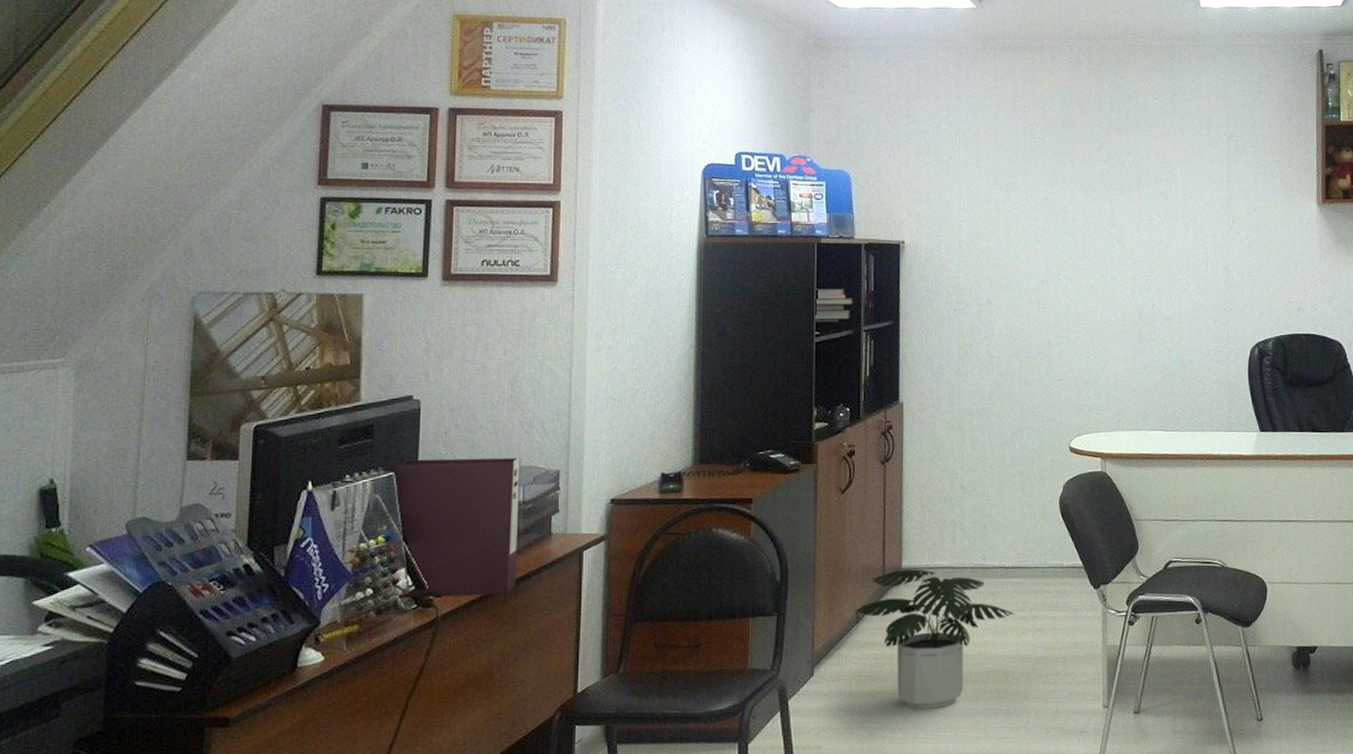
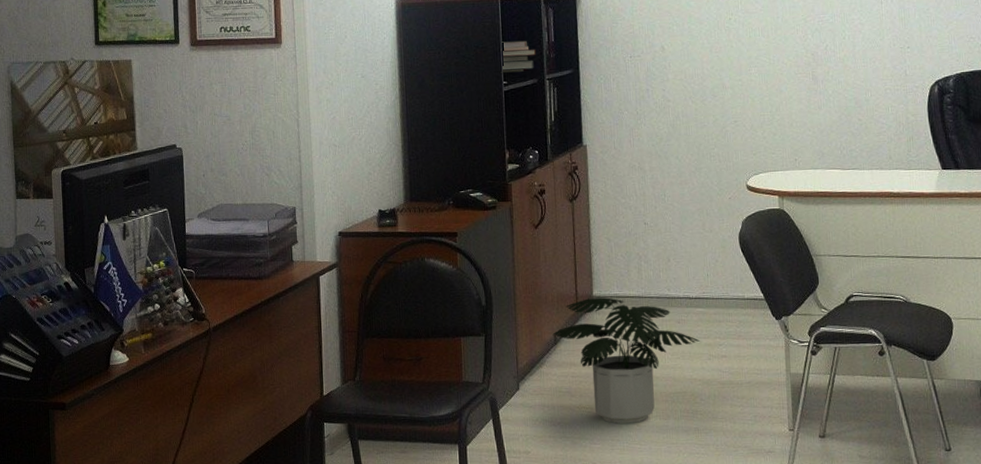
binder: present [387,457,522,599] -> none [162,196,268,313]

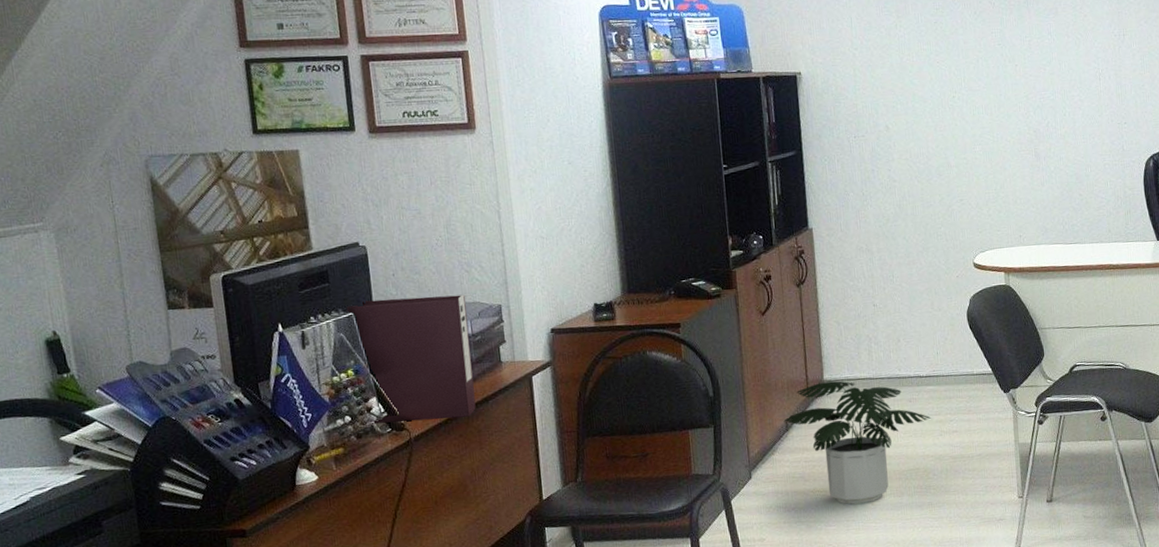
binder: none [162,196,268,313] -> present [346,294,476,424]
books: present [500,40,537,73] -> none [719,121,758,156]

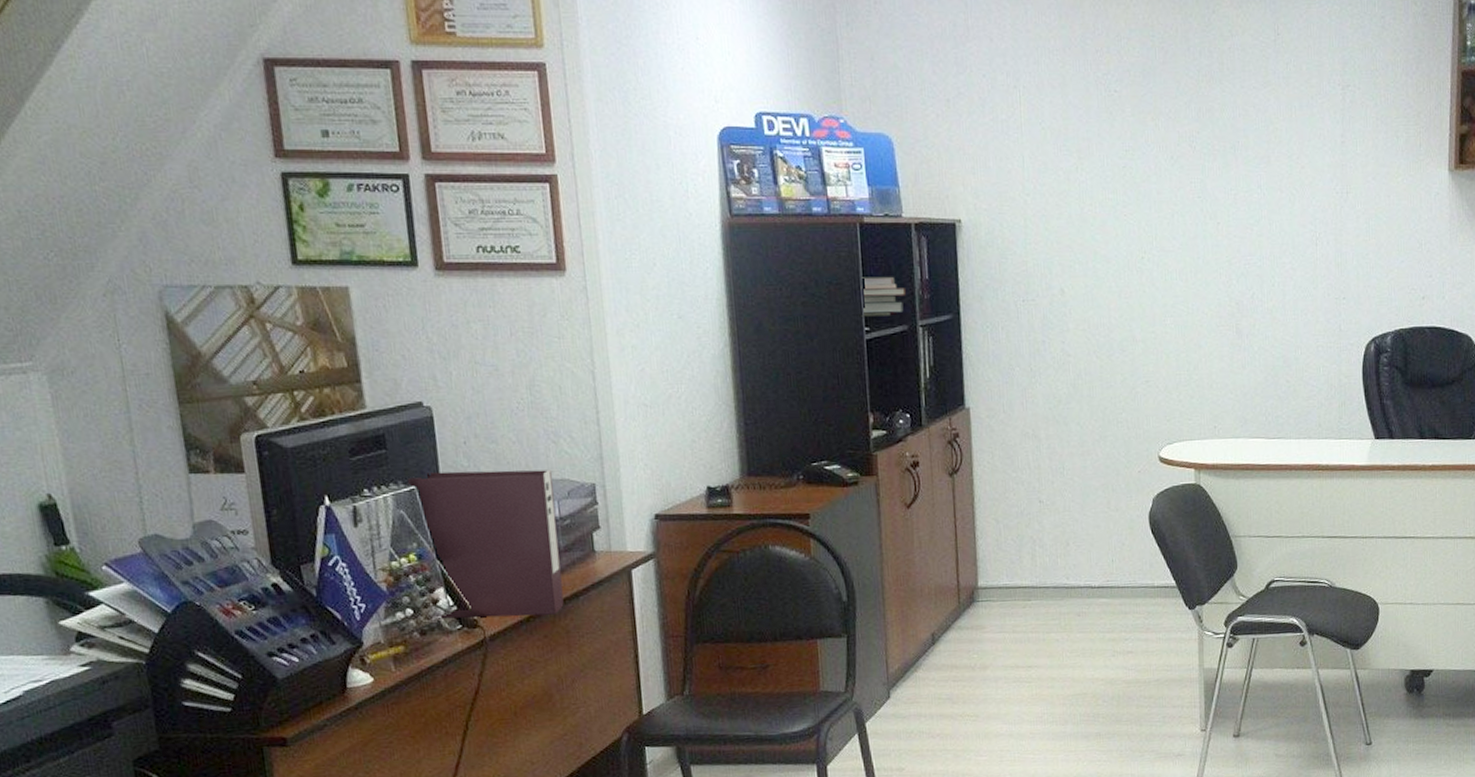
books: none [719,121,758,156] -> present [860,276,907,317]
potted plant: present [783,381,932,505] -> none [929,588,1104,733]

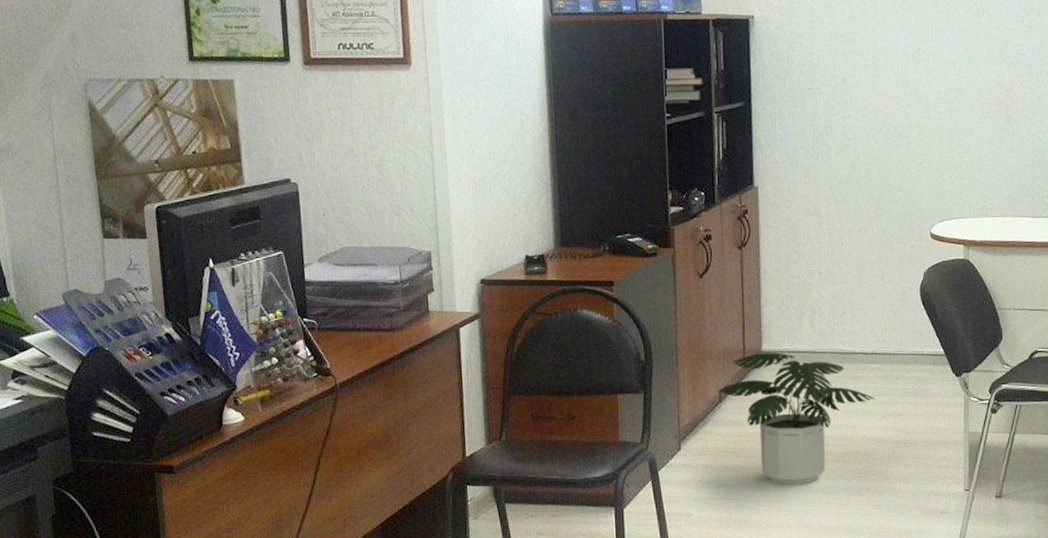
binder: present [407,469,564,619] -> none [276,238,402,368]
potted plant: none [929,588,1104,733] -> present [717,352,876,486]

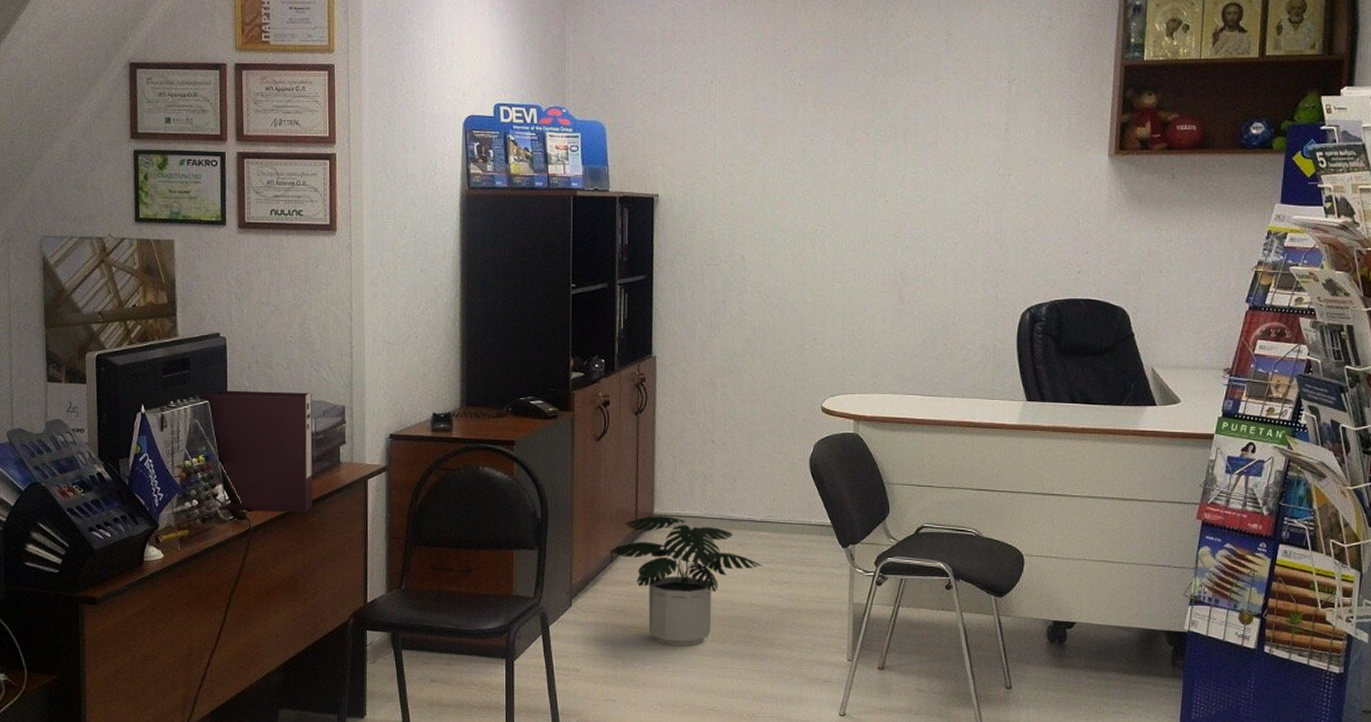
binder: none [276,238,402,368] -> present [203,390,313,513]
books: present [663,67,704,104] -> none [569,241,609,275]

